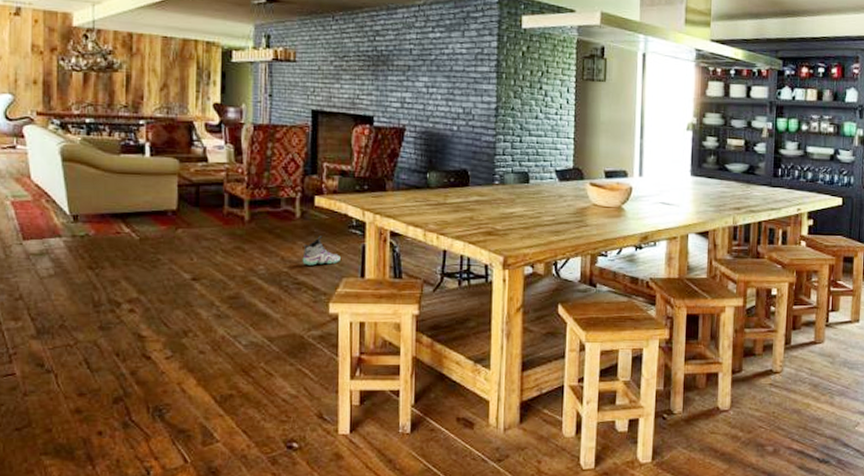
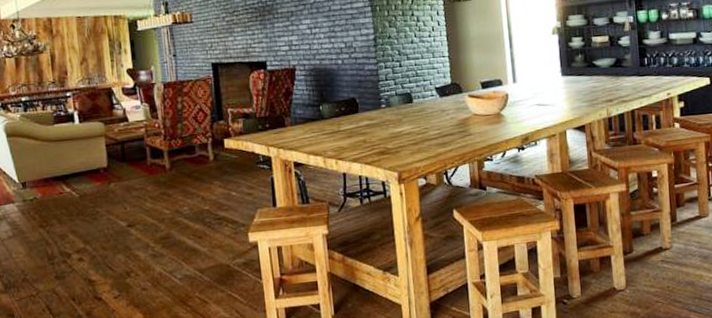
sneaker: present [302,236,340,266] -> none [220,174,253,202]

